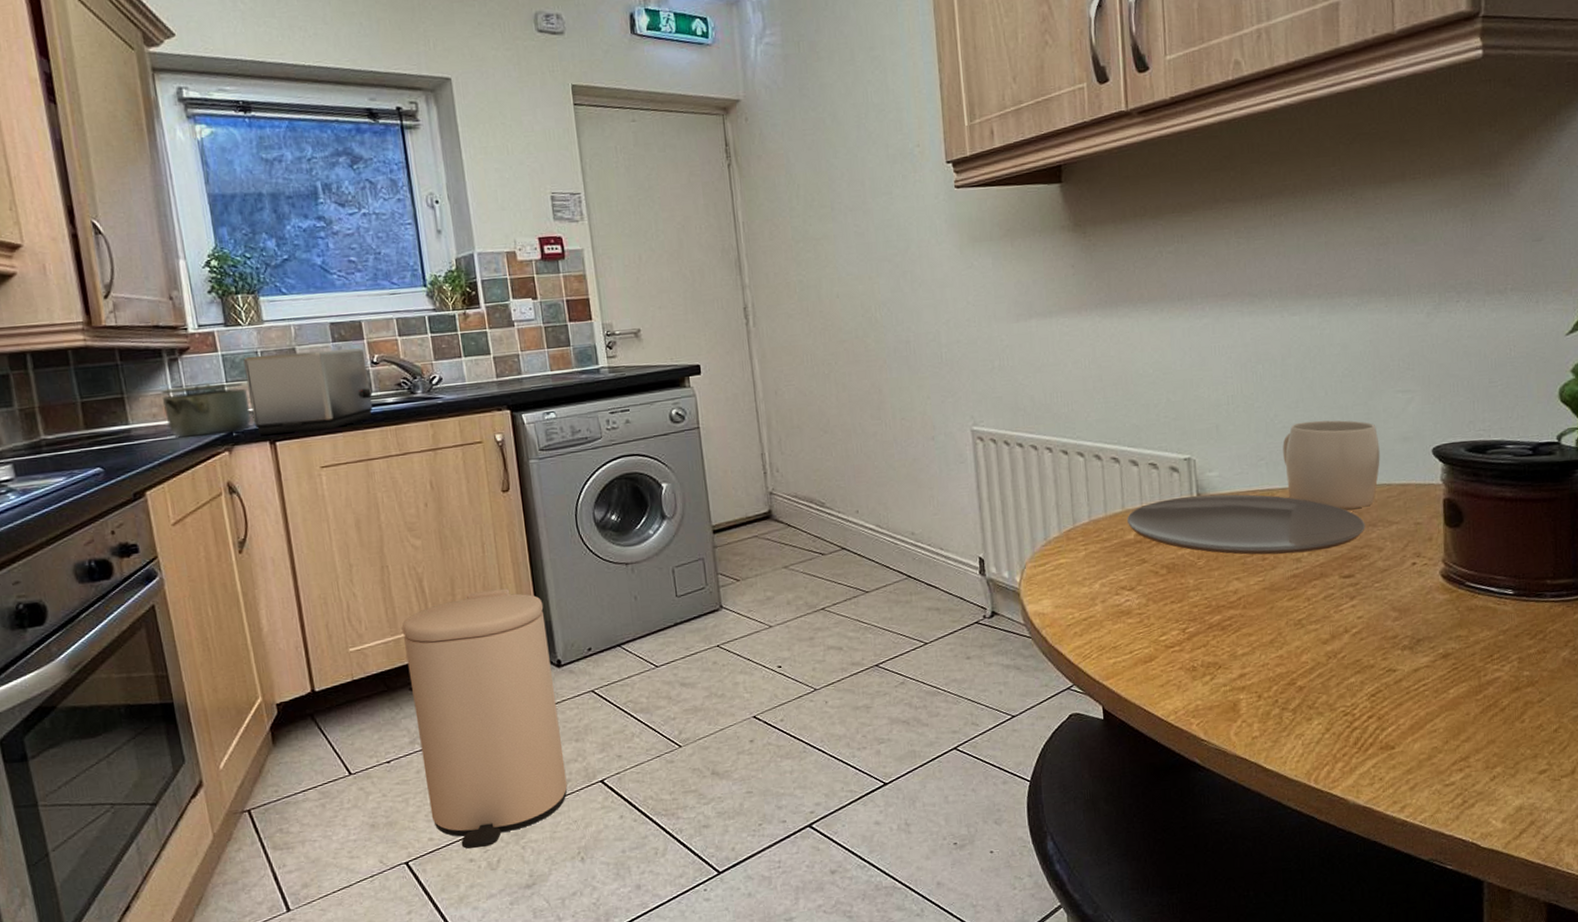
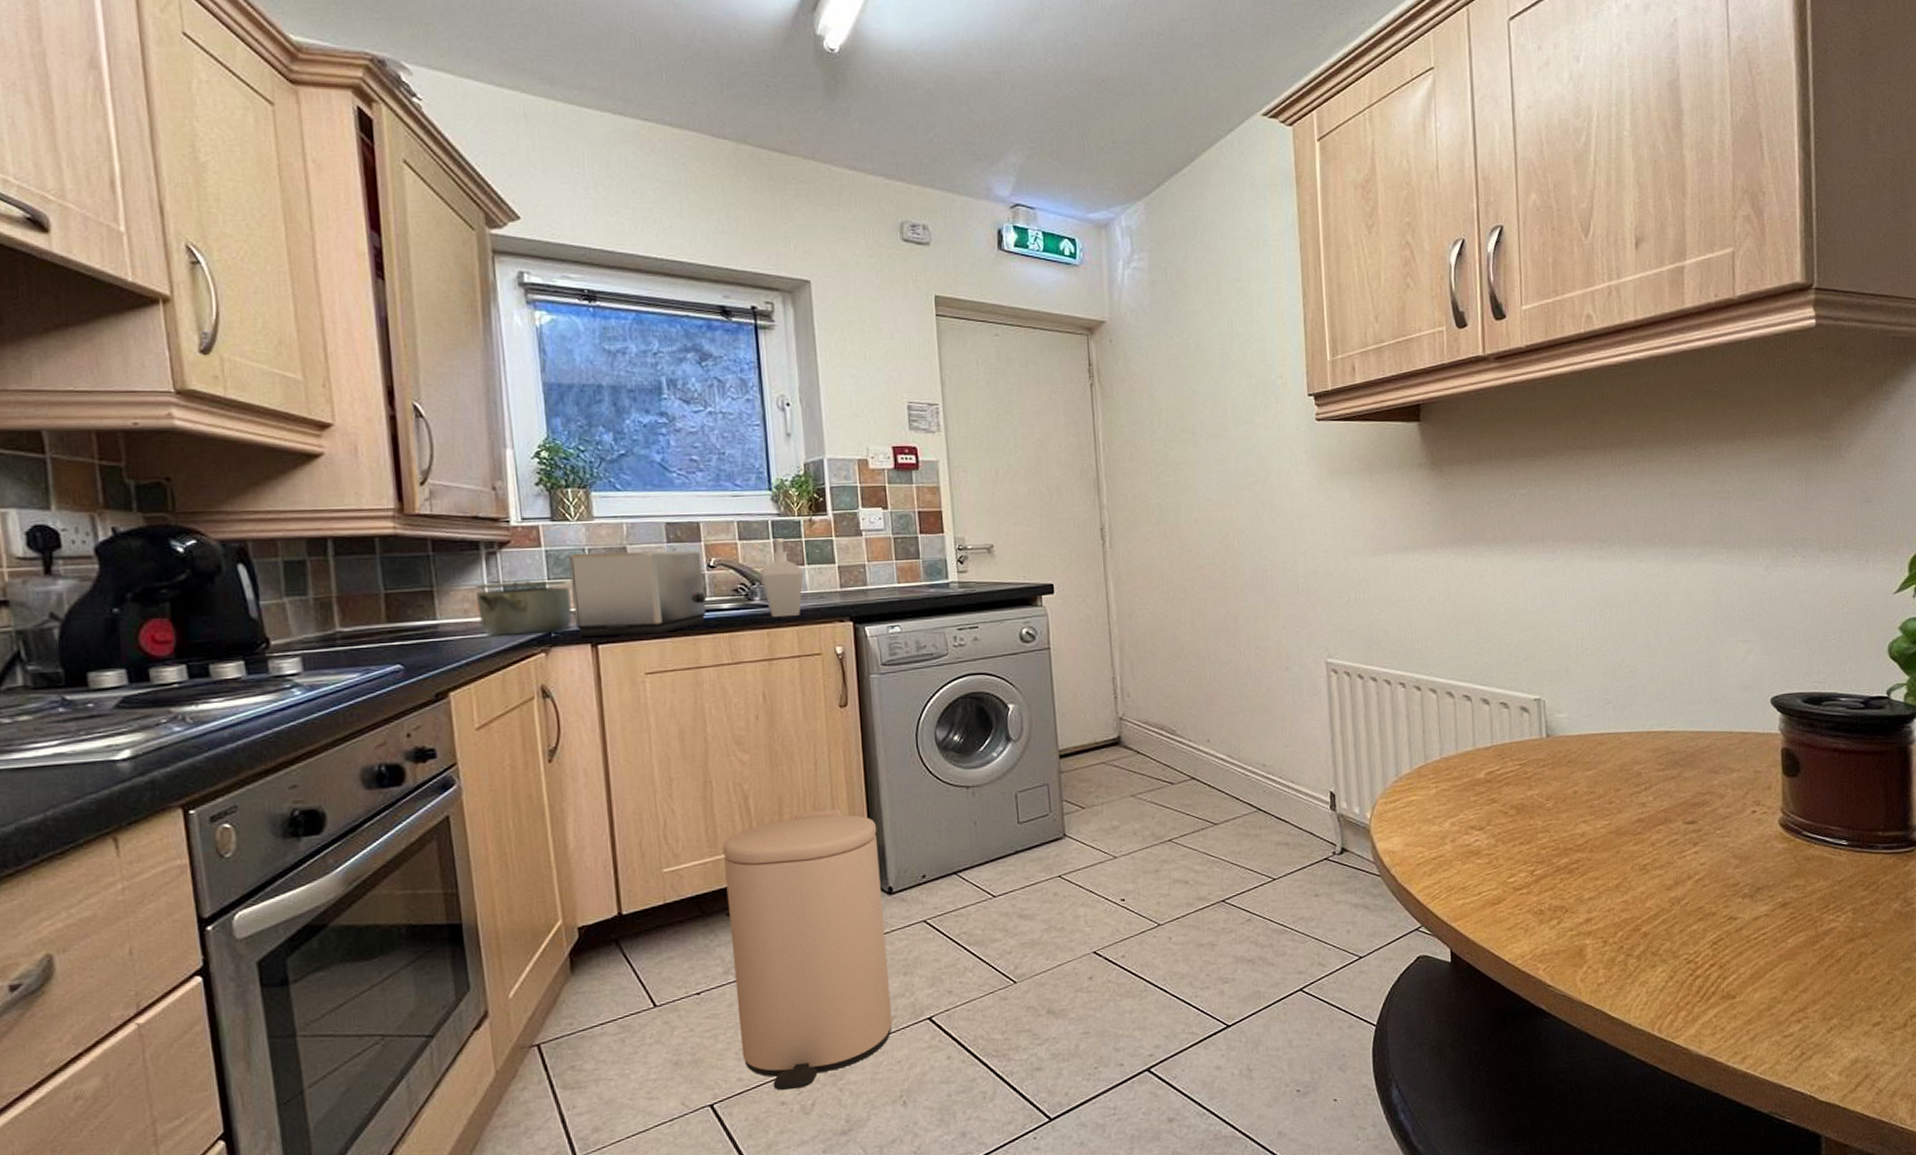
soap bottle: none [421,332,462,410] -> present [760,538,804,618]
plate: present [1127,494,1365,555] -> none [1478,736,1708,799]
mug: present [1282,420,1380,510] -> none [1629,666,1722,756]

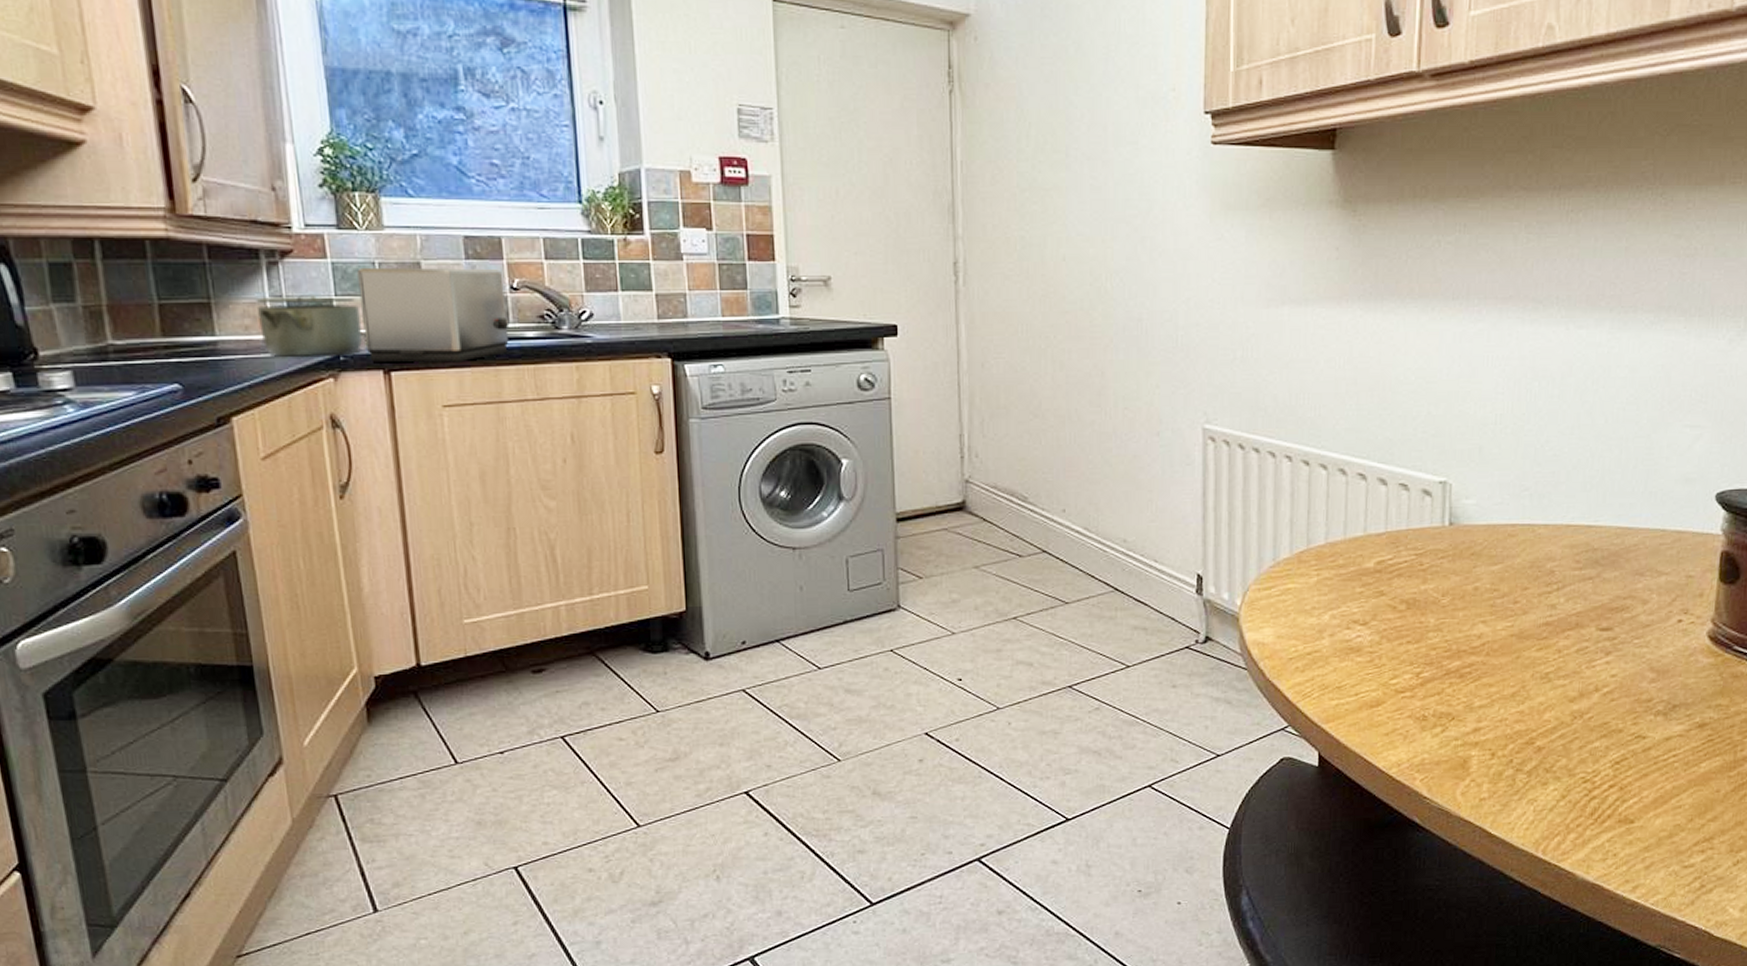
pedal bin: present [722,808,892,1091] -> none [527,565,707,858]
soap bottle: present [760,538,804,618] -> none [569,259,617,350]

